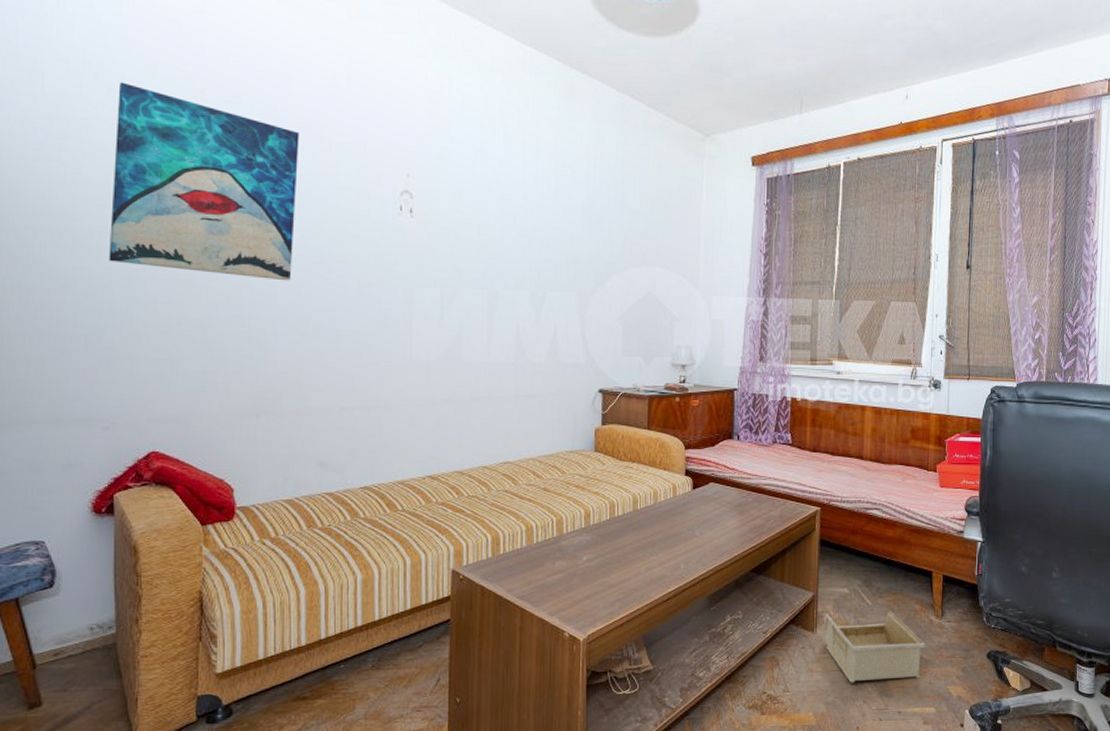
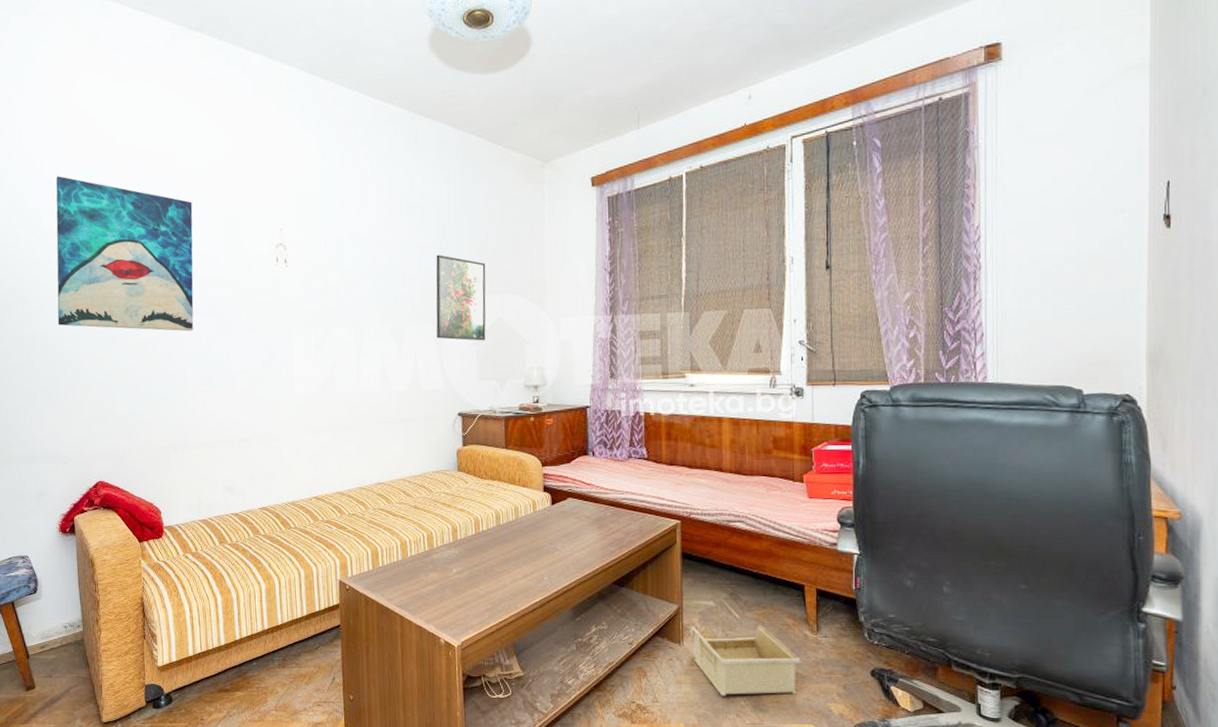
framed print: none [580,220,638,315] -> present [436,254,486,341]

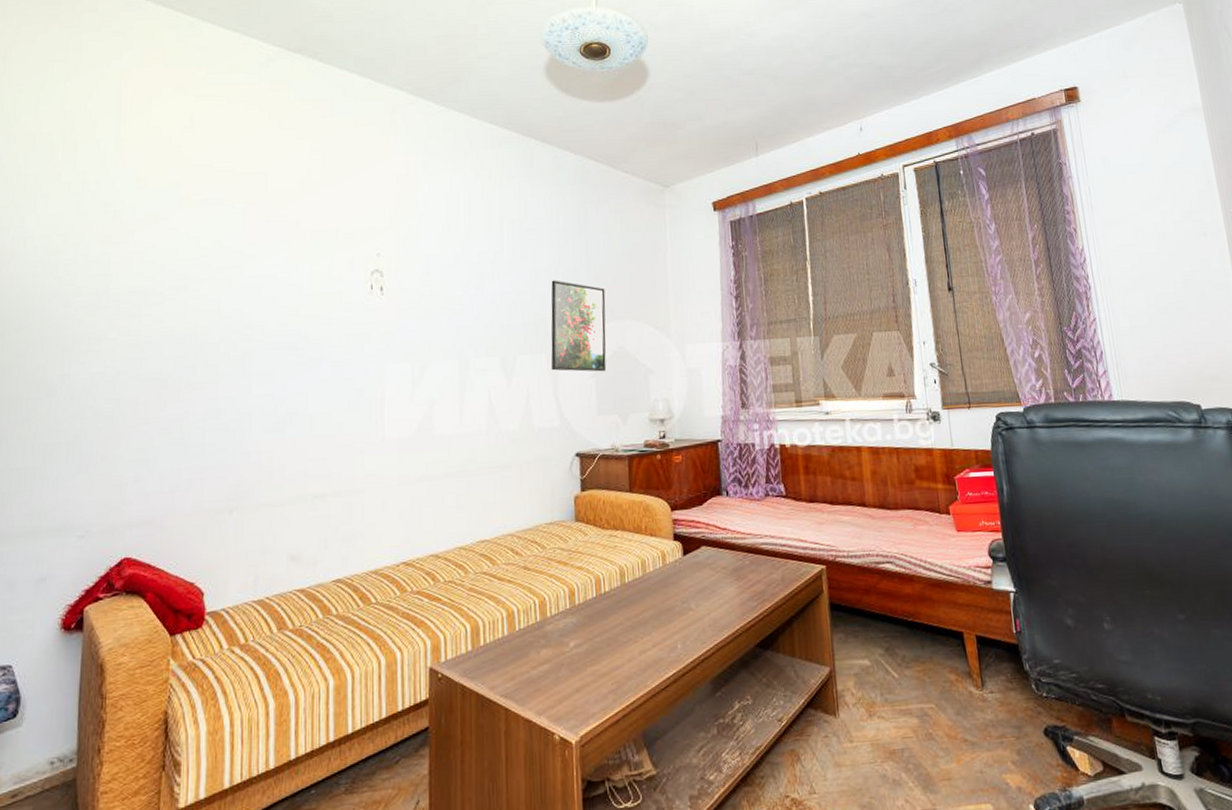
wall art: present [56,176,194,332] -> none [94,197,276,370]
storage bin: present [690,624,800,696] -> none [846,683,970,778]

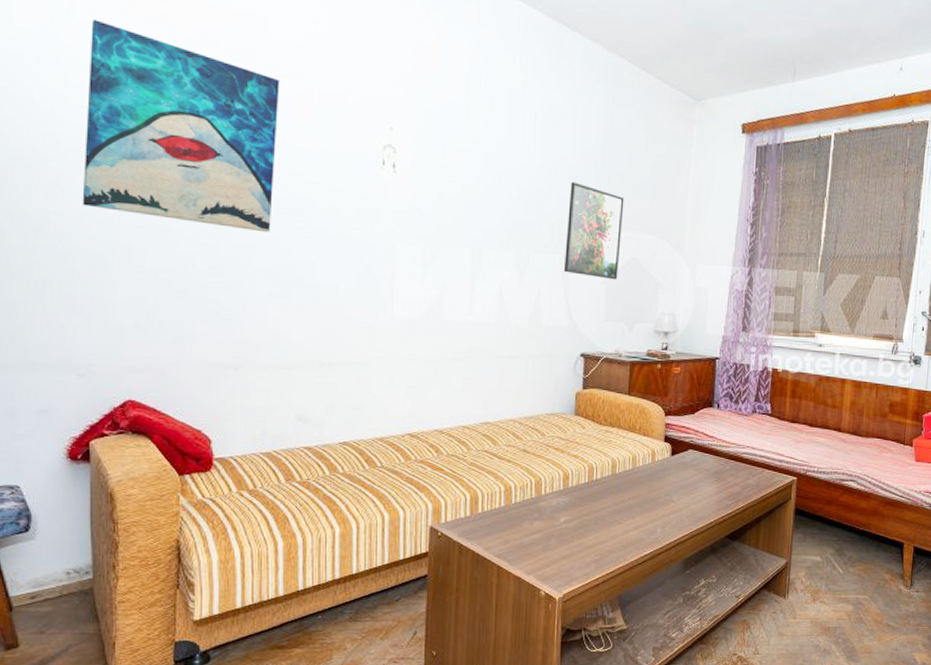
wall art: none [94,197,276,370] -> present [82,19,280,233]

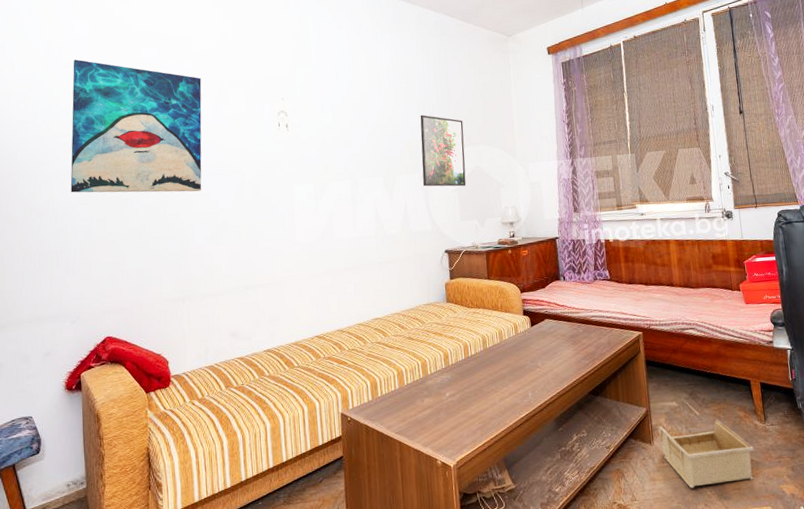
storage bin: none [795,579,893,648] -> present [659,419,755,489]

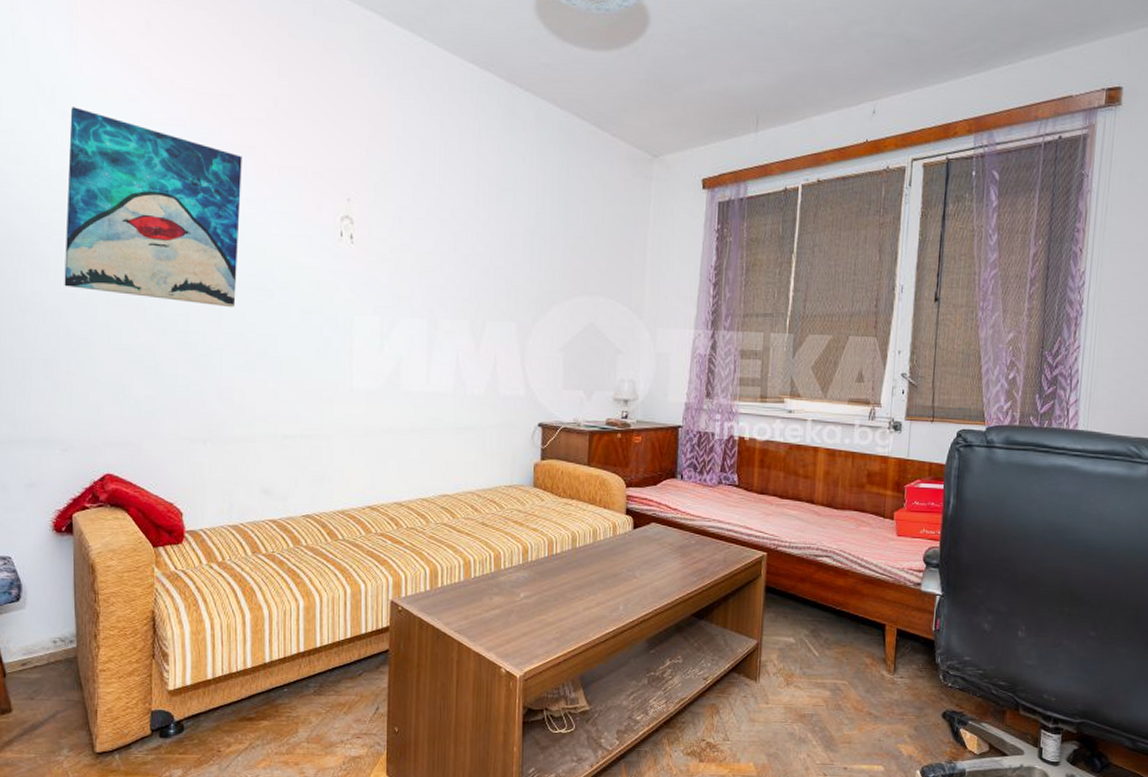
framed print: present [420,114,466,187] -> none [521,246,581,347]
storage bin: present [659,419,755,489] -> none [767,663,875,736]

